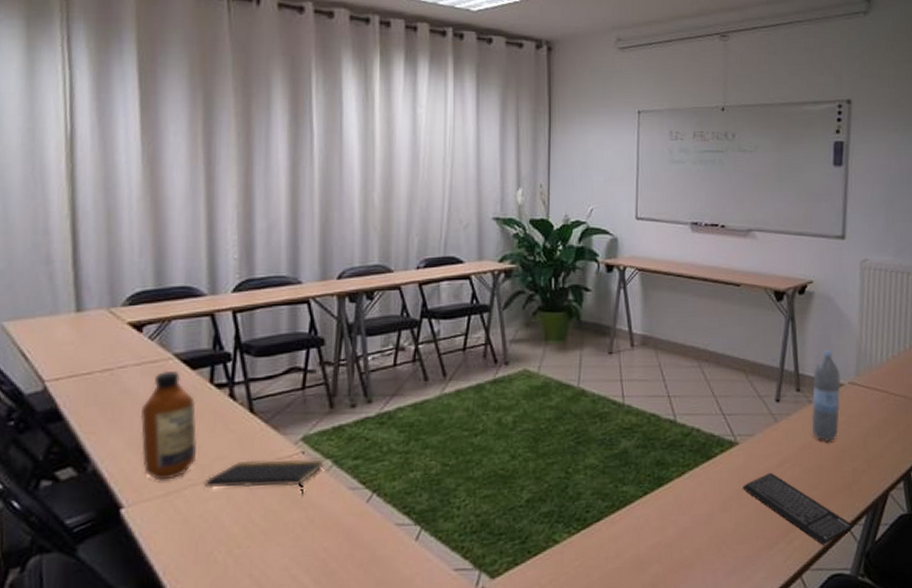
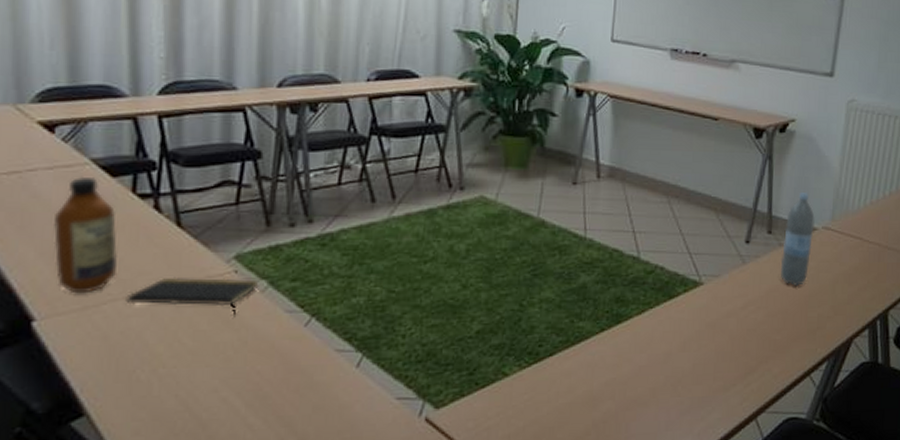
keyboard: present [743,473,853,545] -> none [704,315,813,389]

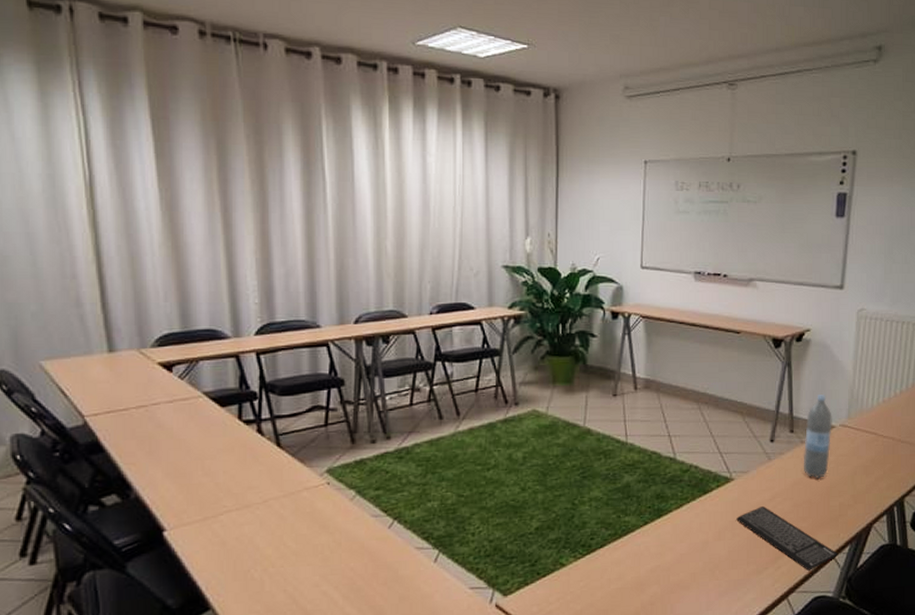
bottle: present [53,176,117,294] -> none [177,407,229,507]
notepad: present [126,277,259,318] -> none [238,489,348,523]
keyboard: none [704,315,813,389] -> present [736,506,838,571]

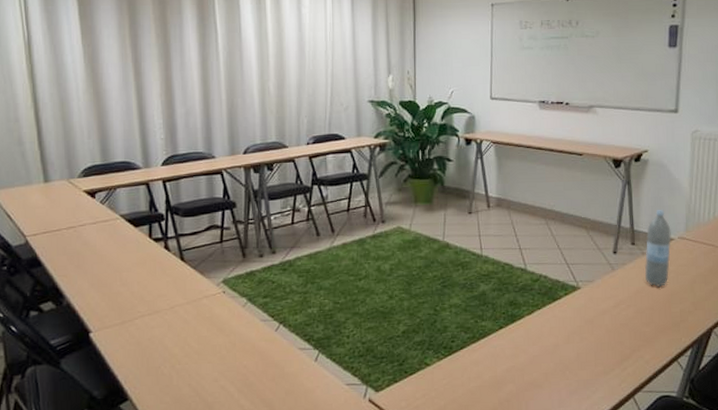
keyboard: present [736,506,838,571] -> none [584,313,680,372]

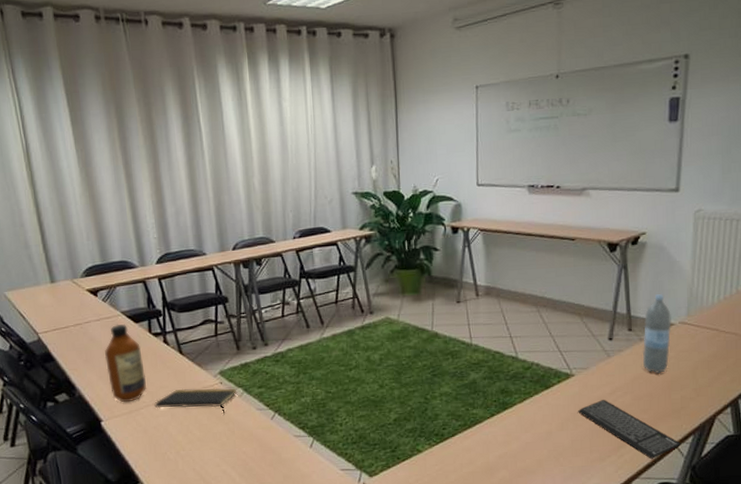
bottle: none [99,227,142,312] -> present [105,324,146,403]
notepad: none [150,297,241,326] -> present [154,388,238,415]
keyboard: none [584,313,680,372] -> present [578,400,681,459]

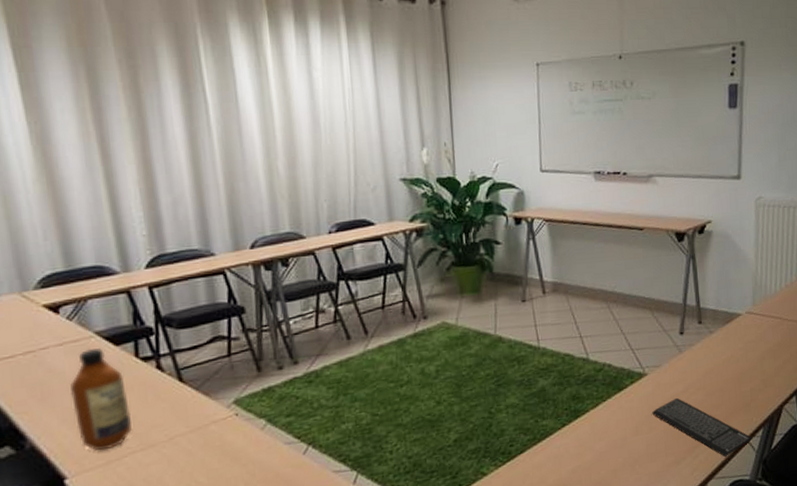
notepad: present [154,388,238,415] -> none [143,420,259,455]
water bottle: present [642,293,672,373] -> none [712,283,739,366]

